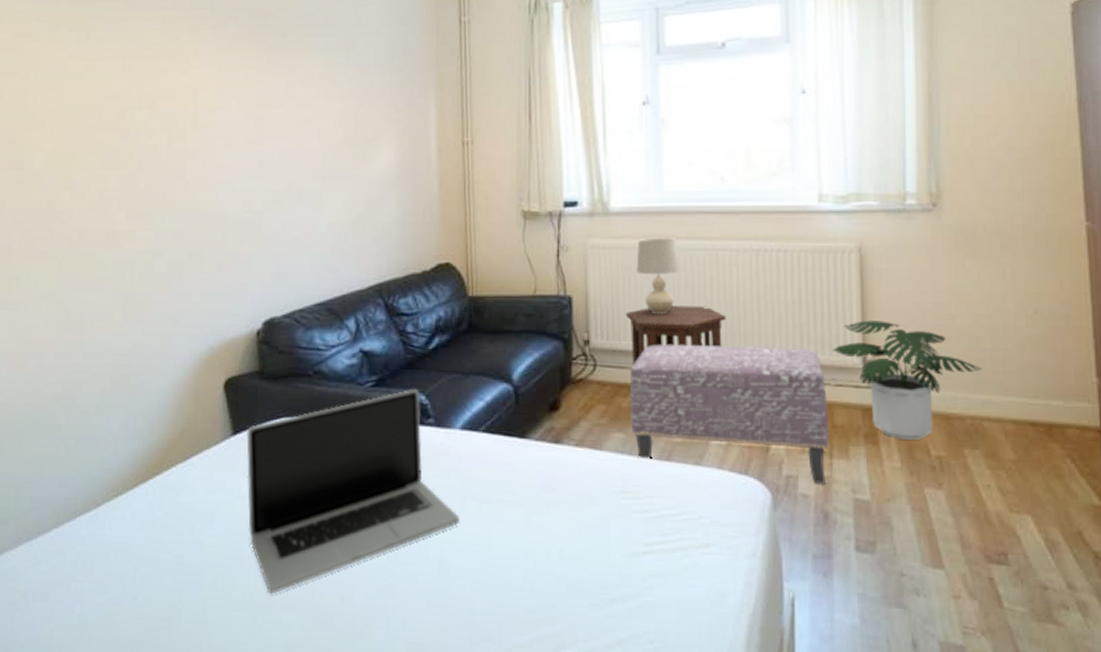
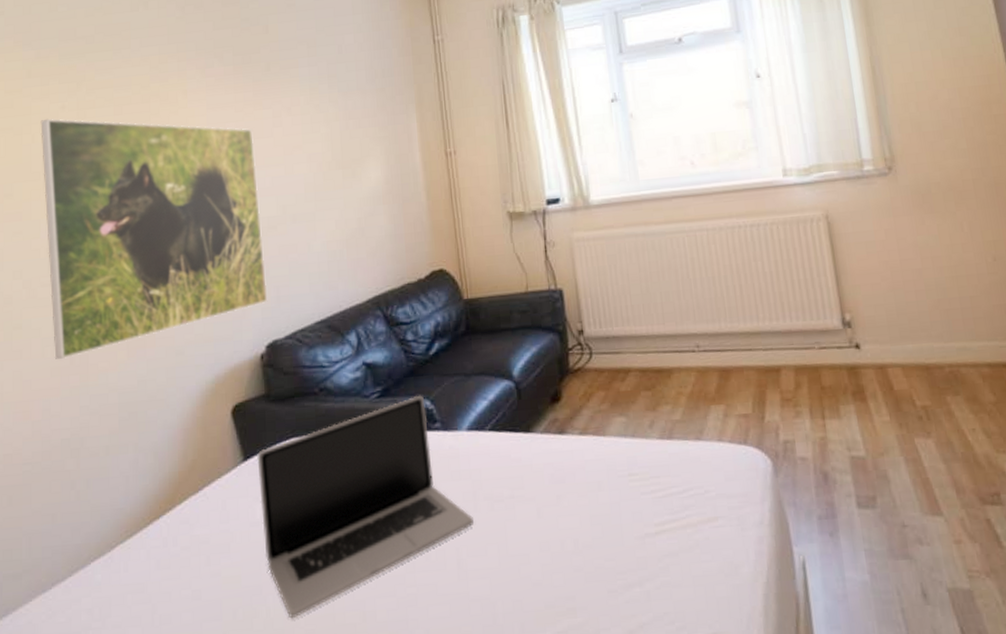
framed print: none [47,66,268,315] -> present [40,118,268,360]
side table: present [625,305,726,366] -> none [615,285,710,350]
ottoman: present [629,345,831,485] -> none [624,316,821,447]
table lamp: present [636,237,681,315] -> none [619,223,663,298]
potted plant: present [832,320,981,440] -> none [812,282,953,394]

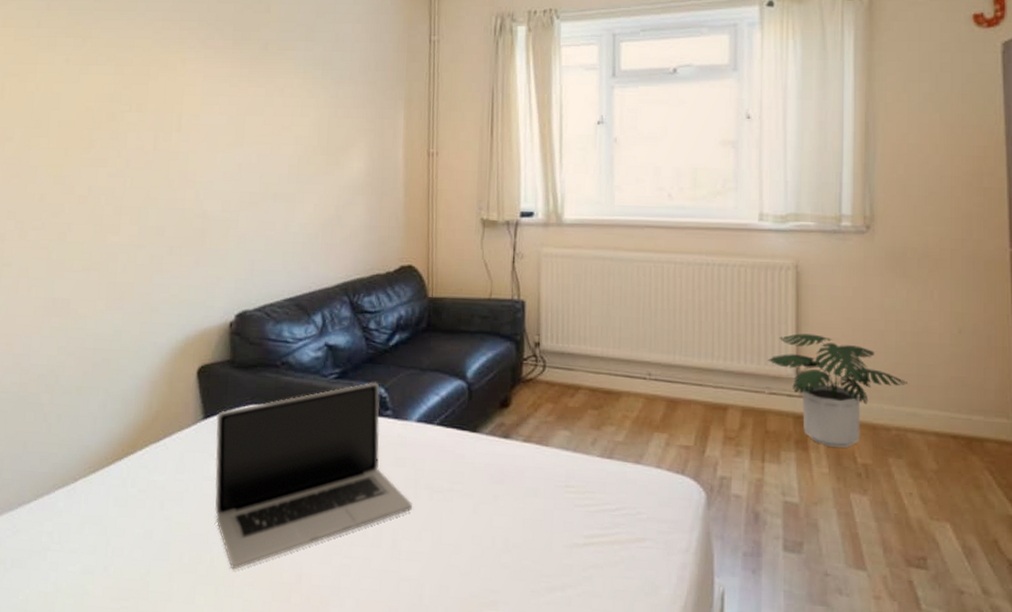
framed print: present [40,118,268,360] -> none [38,69,245,301]
potted plant: none [812,282,953,394] -> present [767,333,907,448]

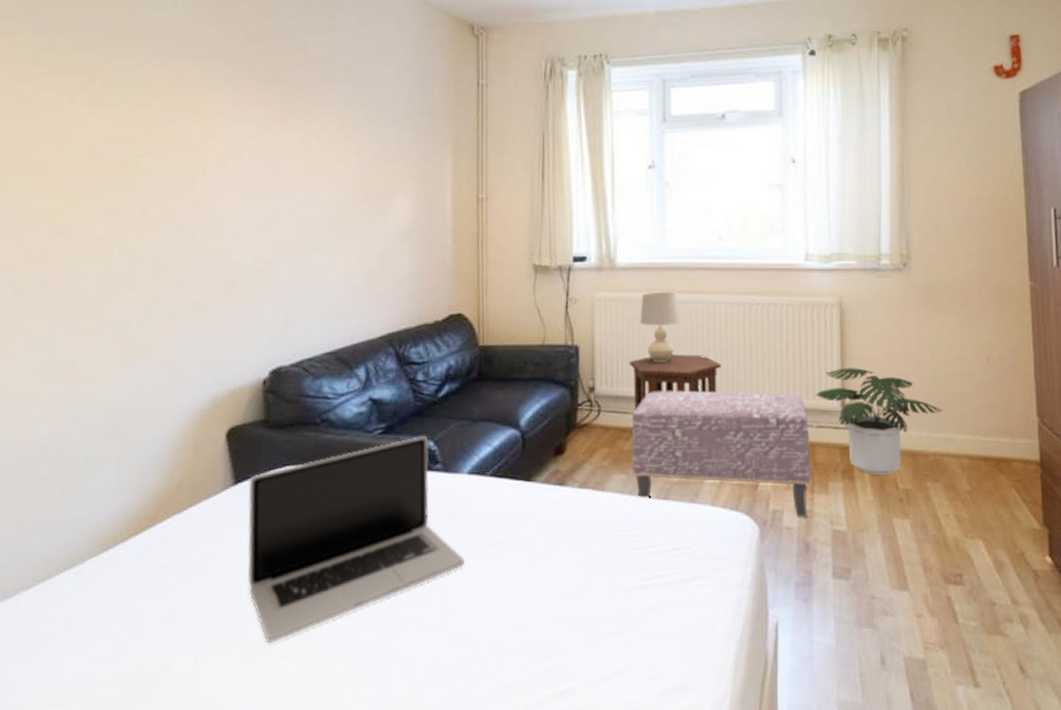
side table: none [574,313,669,368] -> present [629,354,721,411]
ottoman: none [575,349,763,487] -> present [631,391,812,518]
table lamp: none [586,248,628,321] -> present [640,291,681,363]

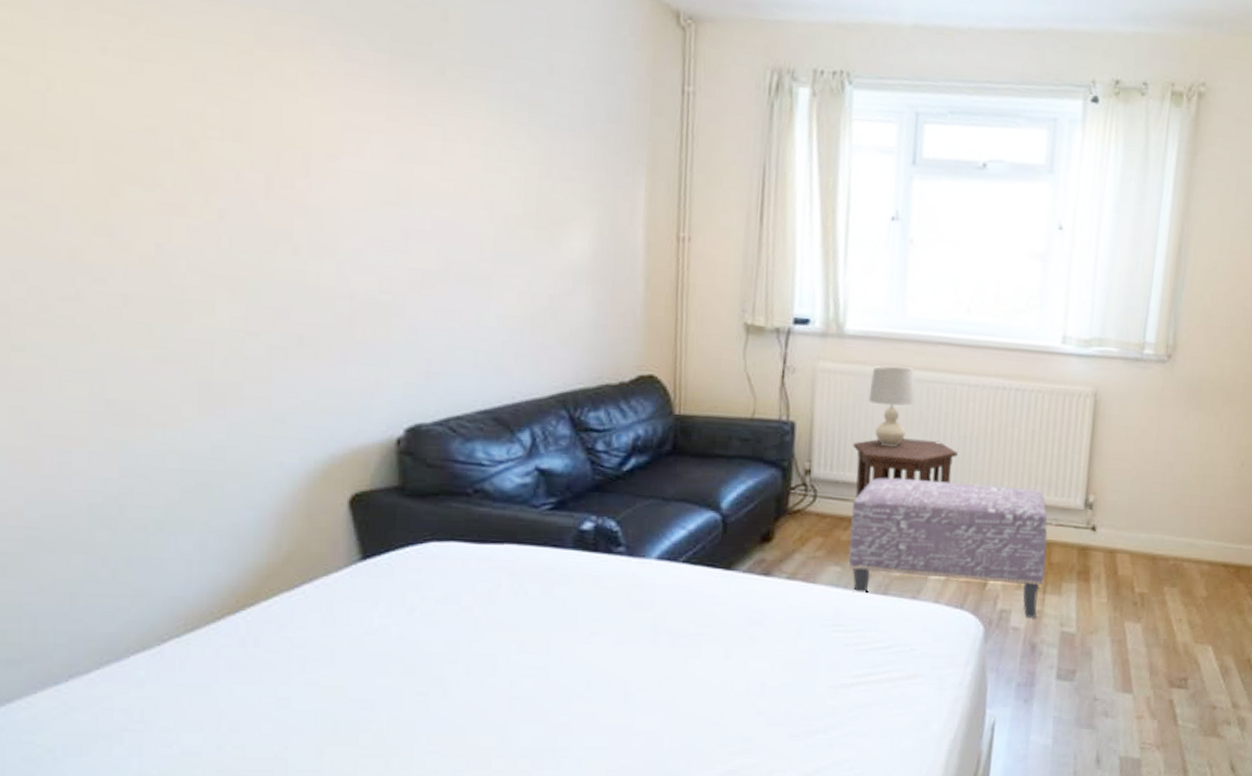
laptop: present [247,435,466,644] -> none [380,513,651,738]
potted plant: present [815,368,942,475] -> none [1057,464,1189,578]

